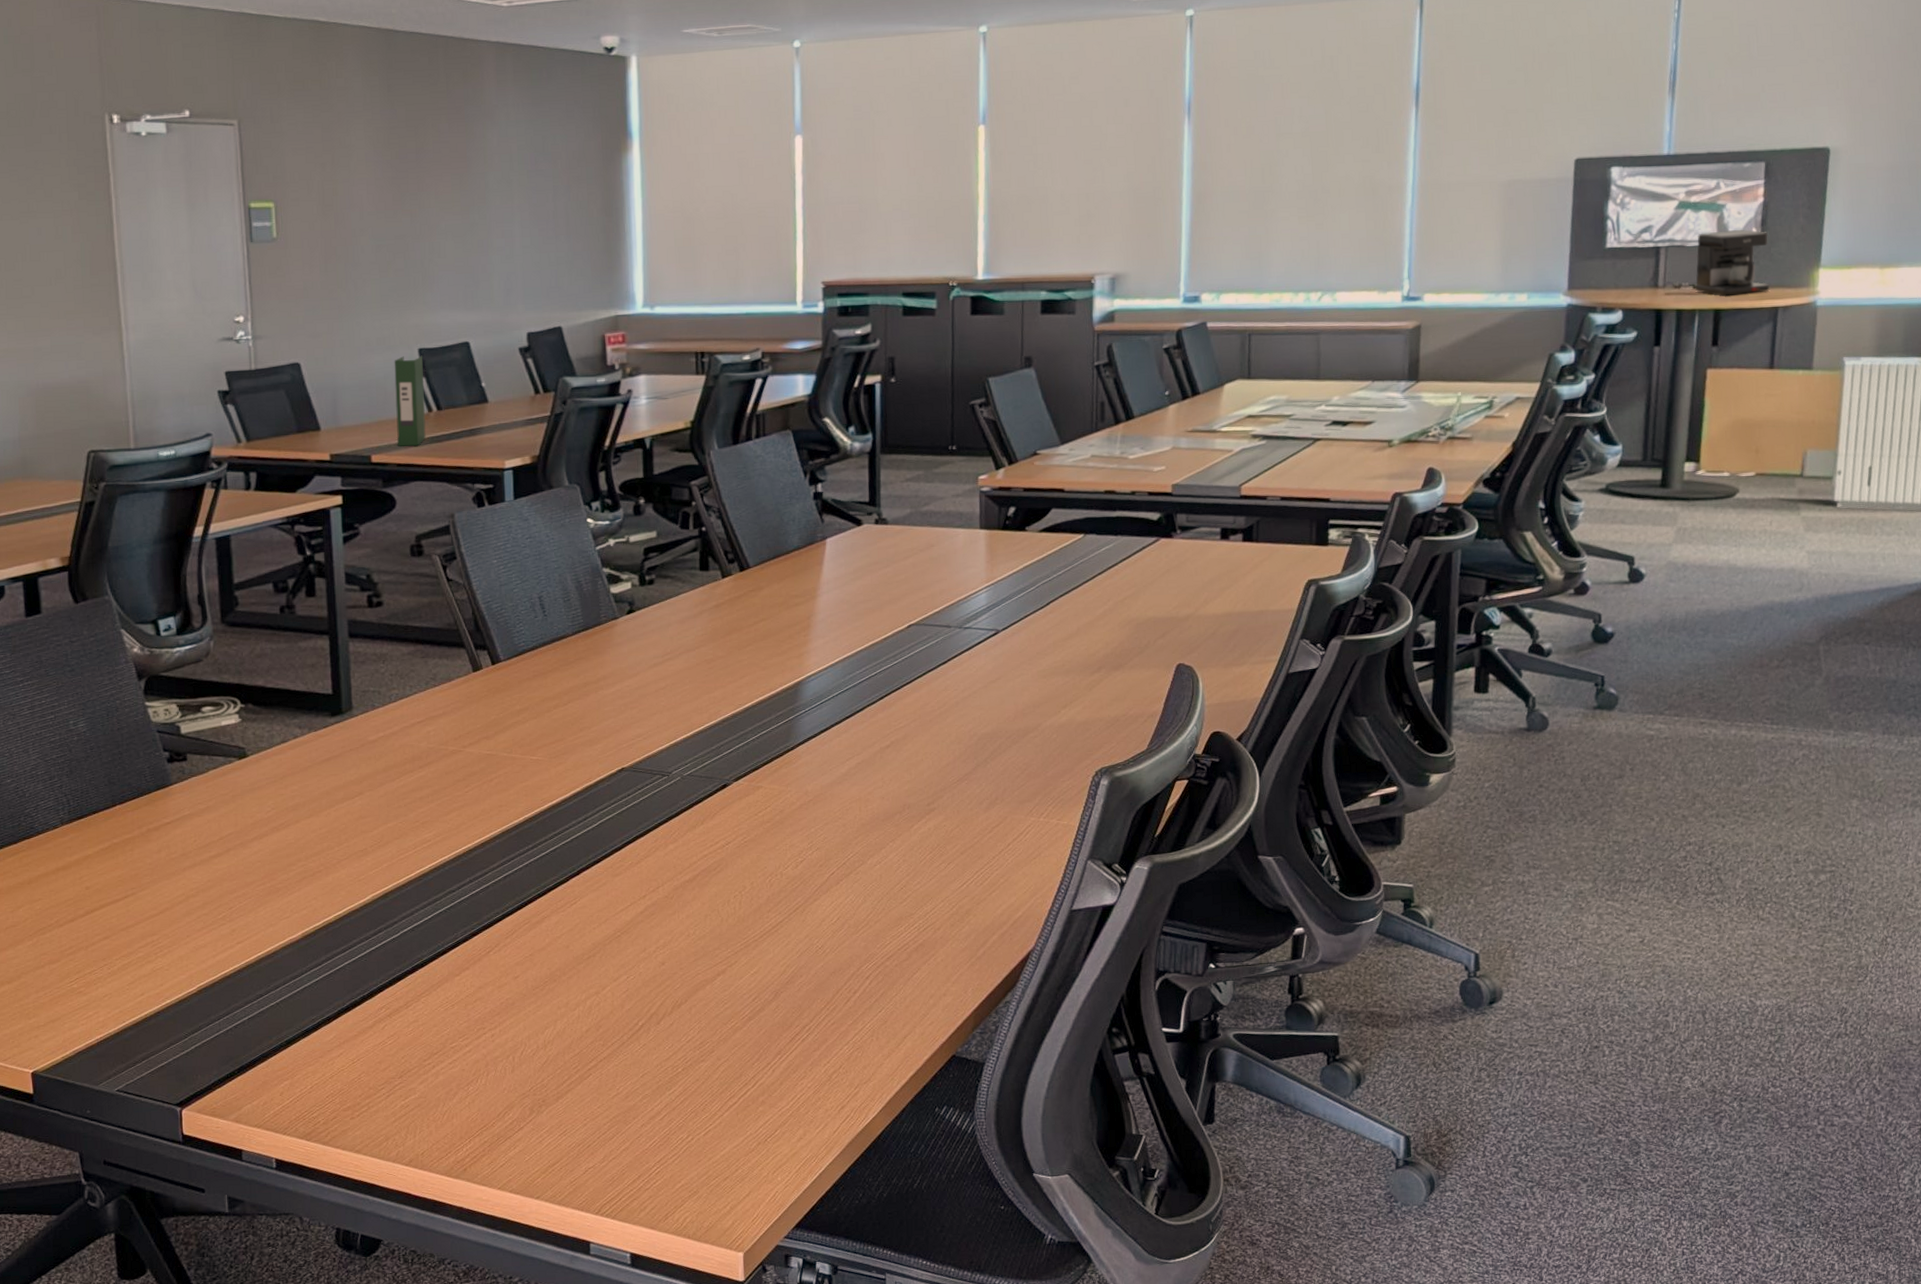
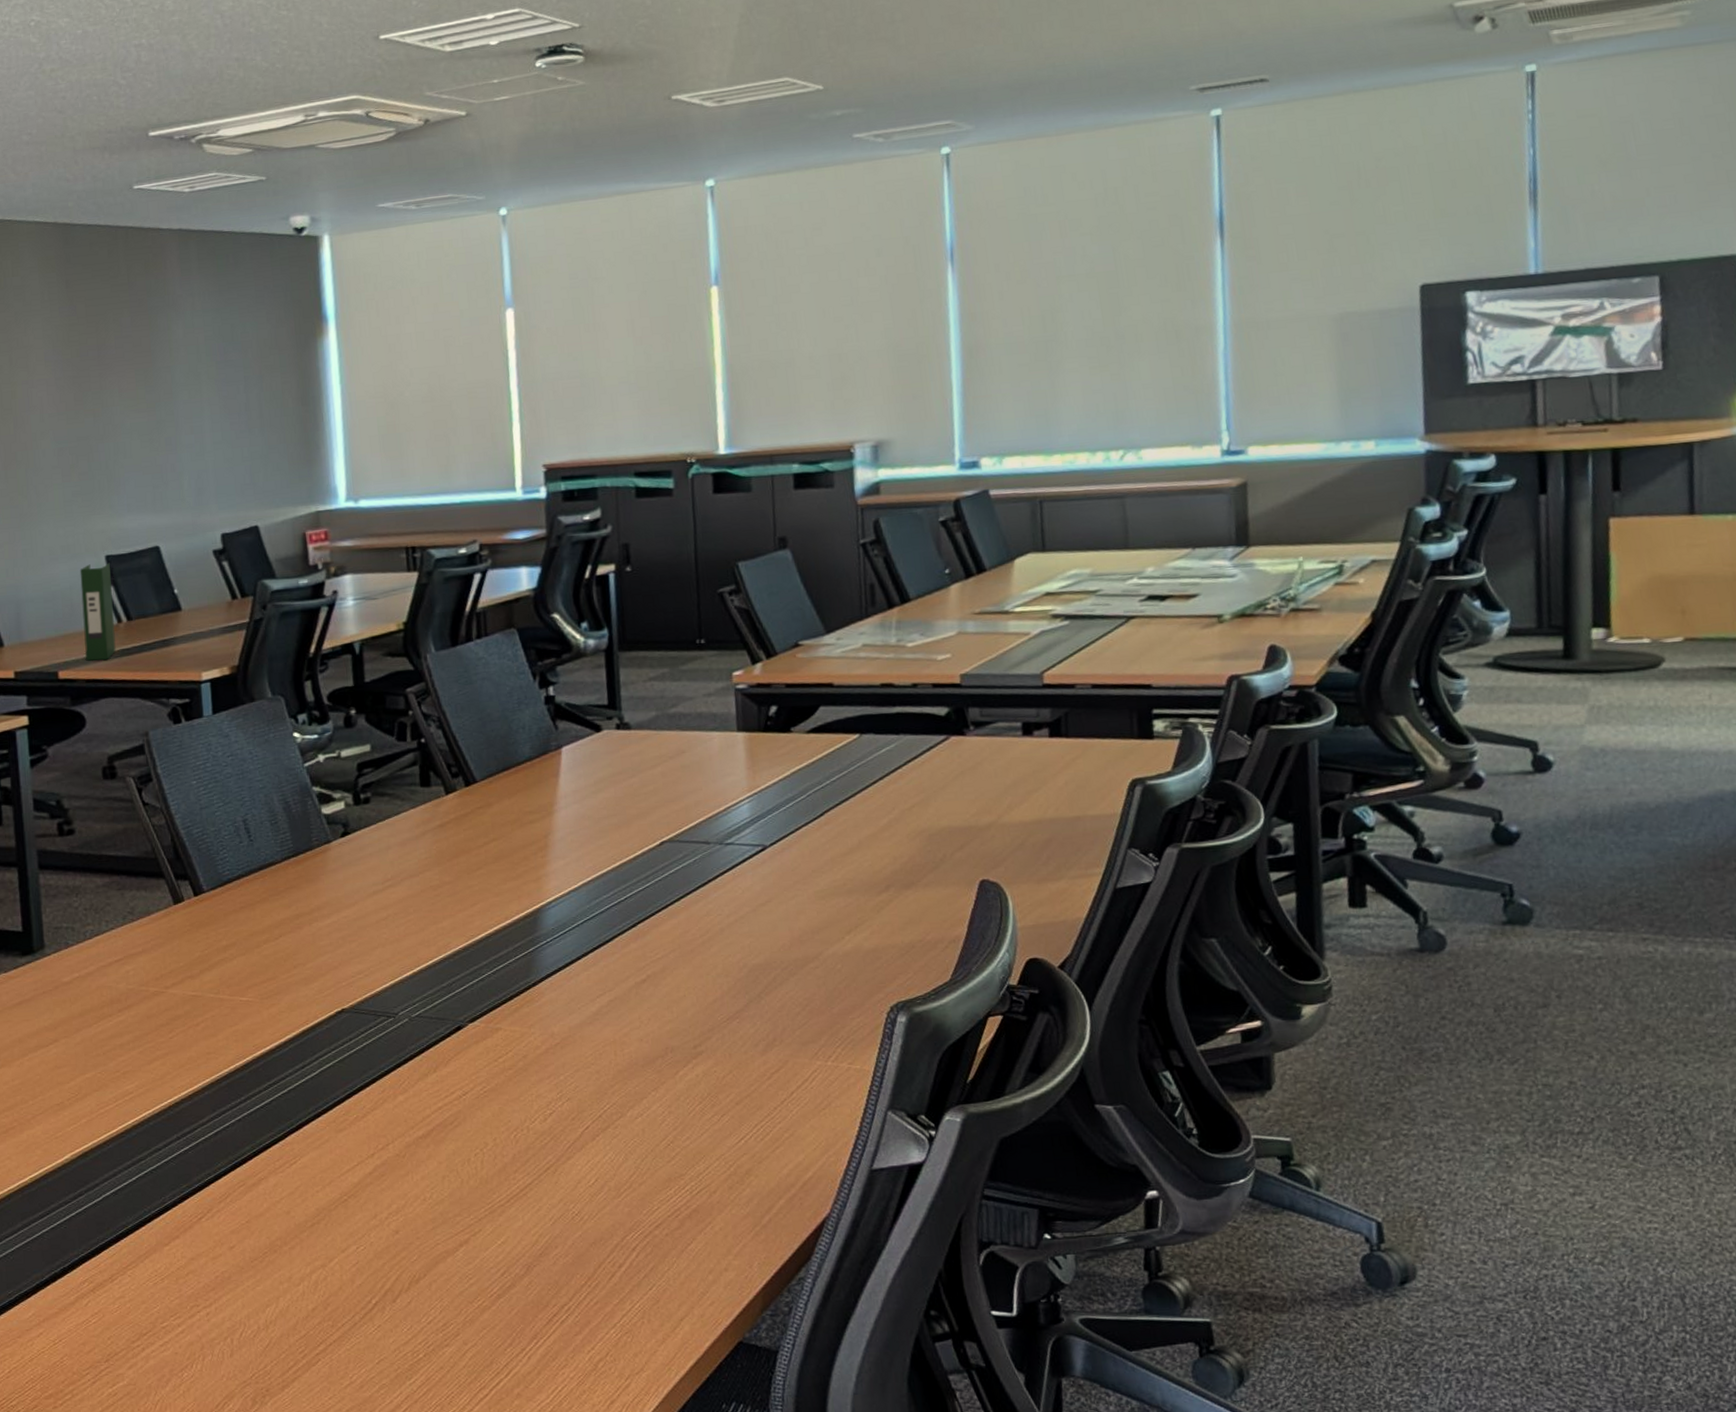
coffee maker: present [1695,229,1770,296] -> none [1582,354,1680,433]

